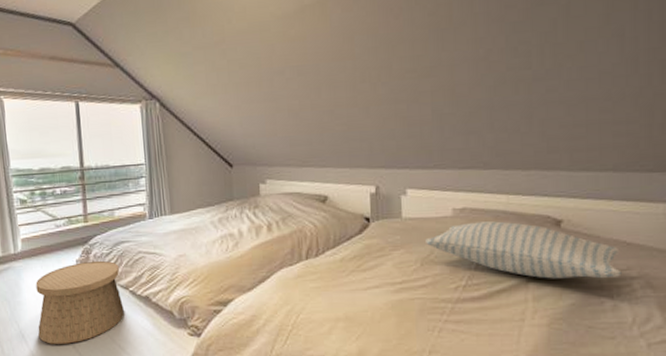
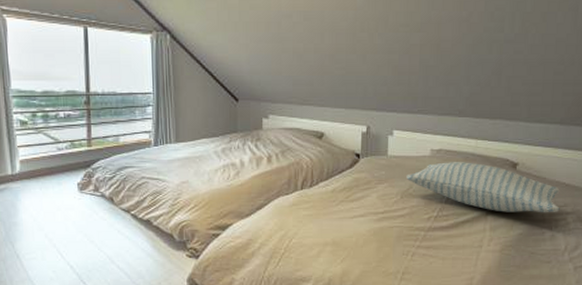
basket: present [35,260,125,344] -> none [33,184,126,264]

